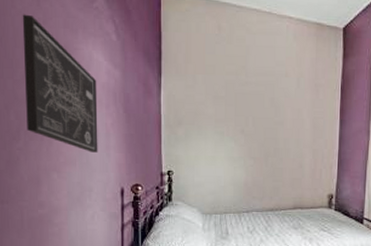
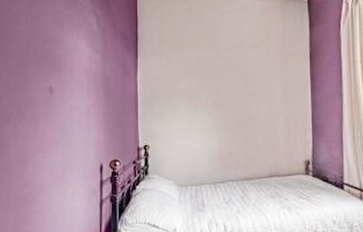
wall art: present [22,14,98,153] -> none [17,14,80,132]

